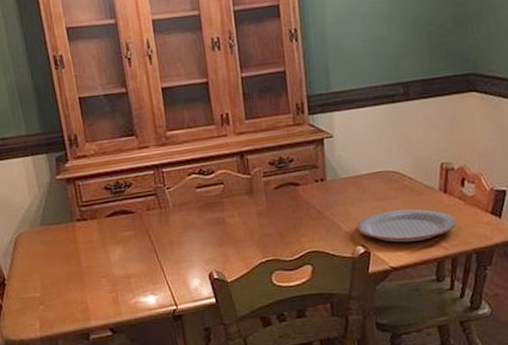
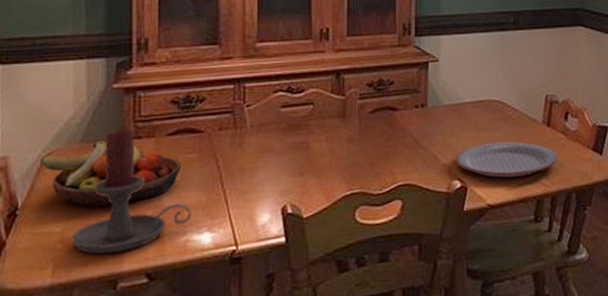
fruit bowl: none [14,222,123,277] -> present [41,139,182,207]
candle holder: none [48,212,137,314] -> present [71,128,191,254]

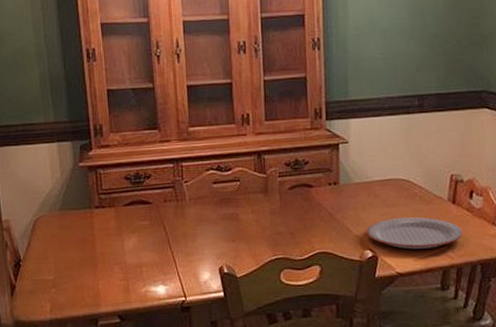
fruit bowl: present [41,139,182,207] -> none [33,208,138,261]
candle holder: present [71,128,191,254] -> none [61,199,148,299]

